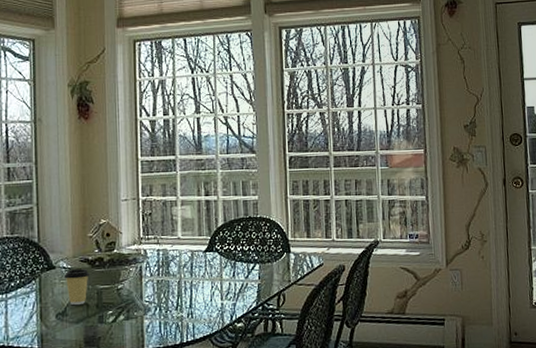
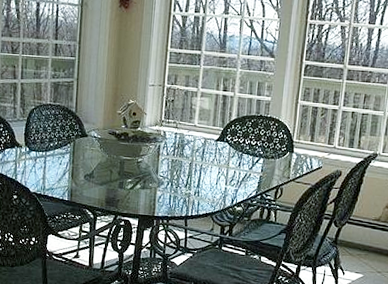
coffee cup: present [63,268,89,306] -> none [93,139,115,171]

